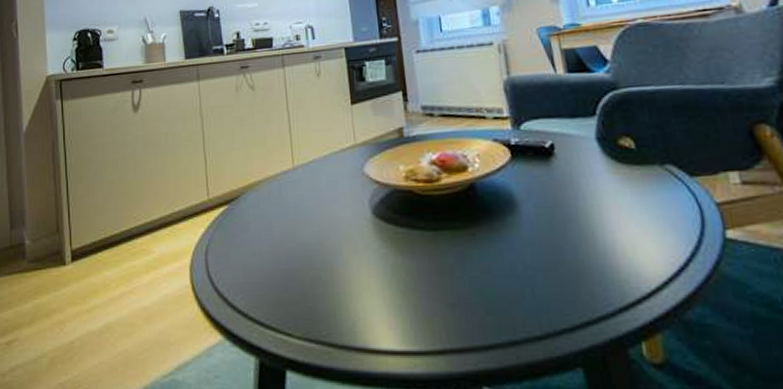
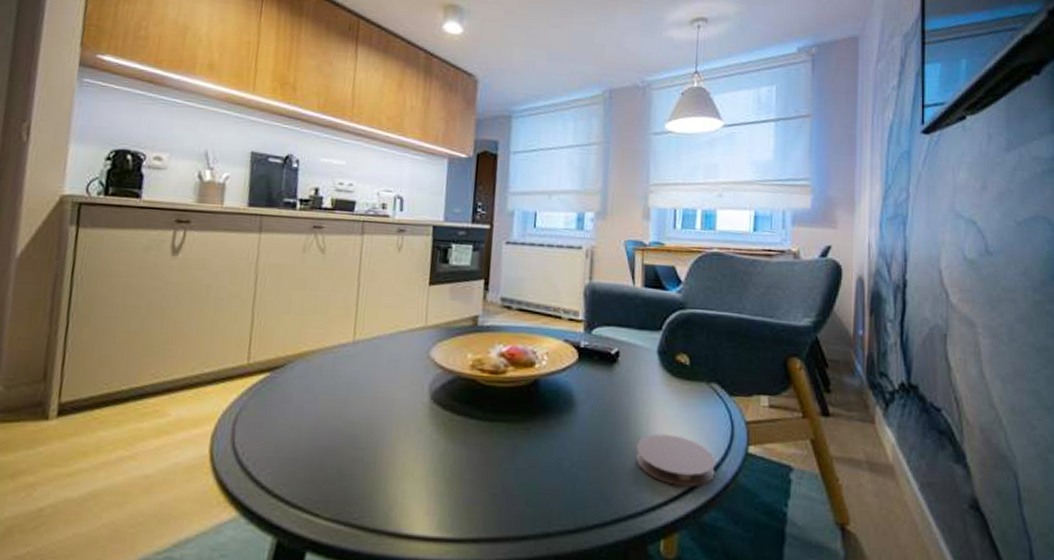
coaster: none [592,226,691,283] -> present [636,434,715,488]

